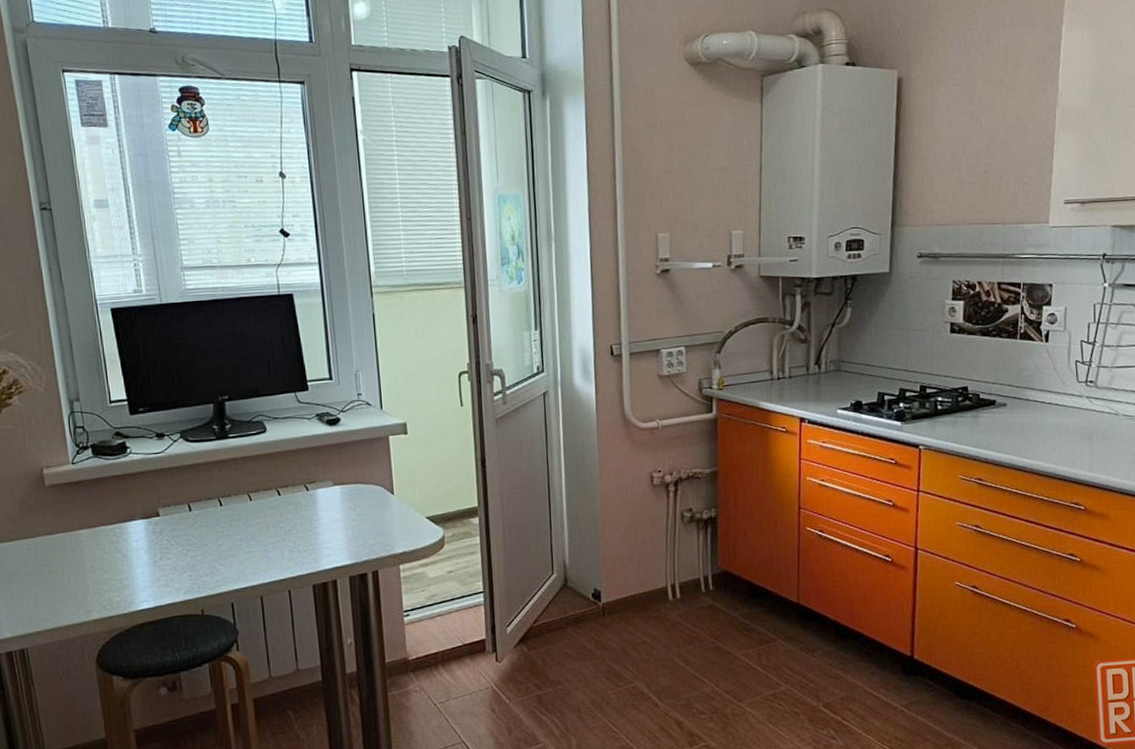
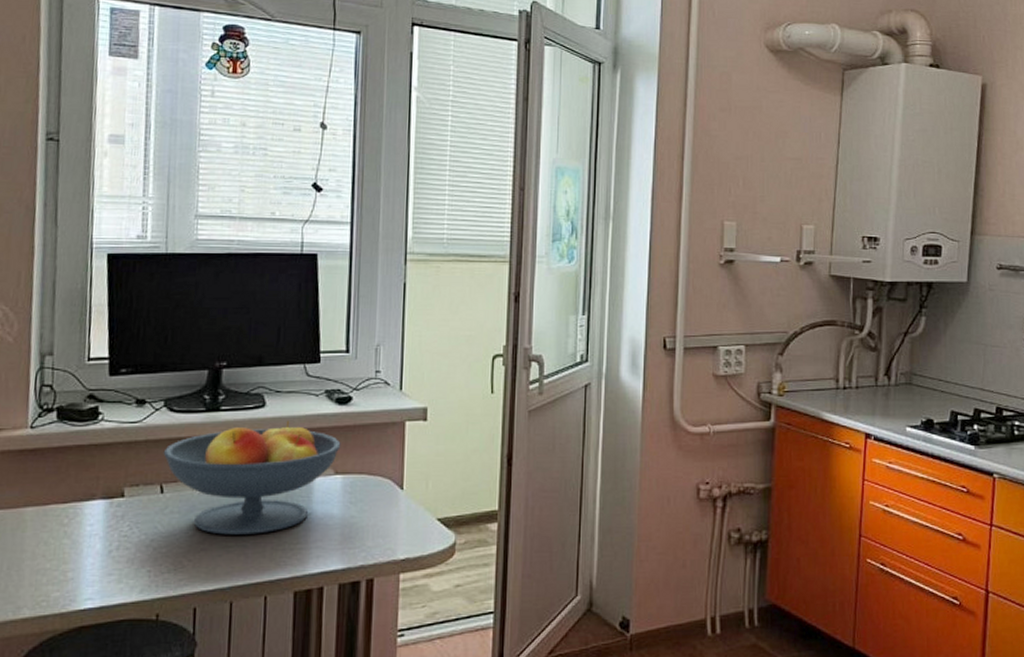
fruit bowl: none [186,442,336,542] -> present [163,420,341,535]

